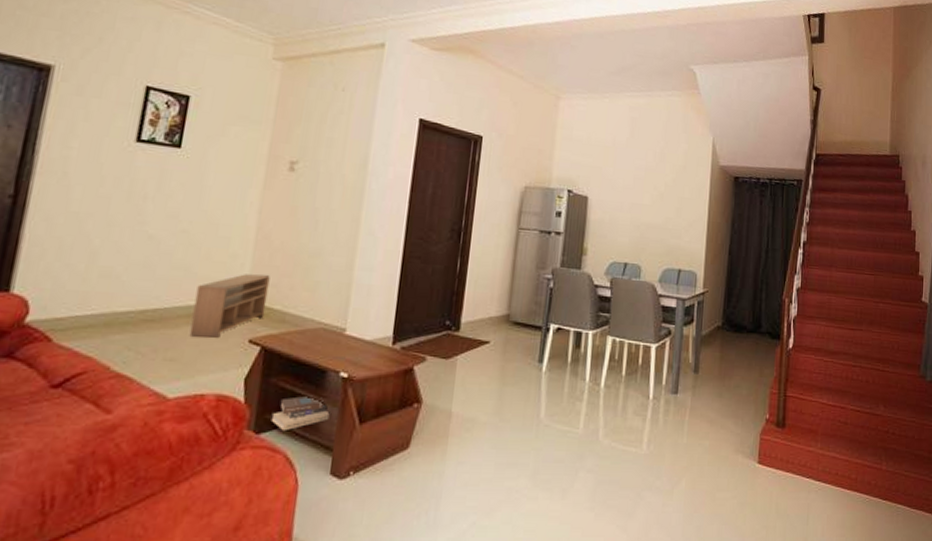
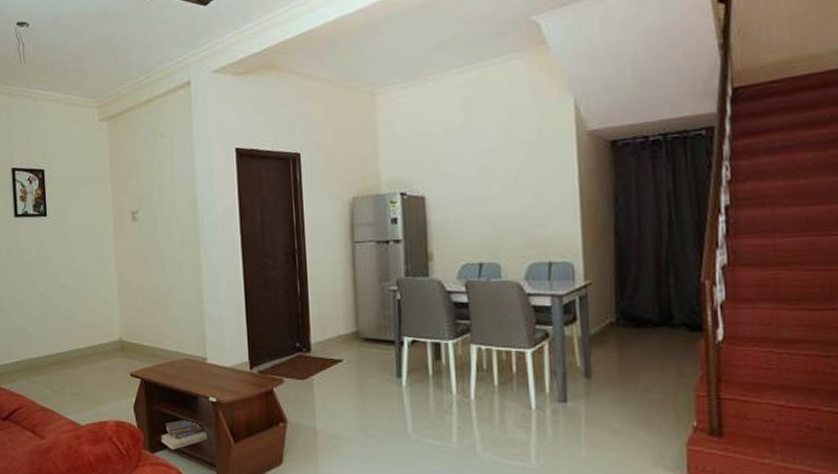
shelving unit: present [189,274,270,338] -> none [83,317,138,374]

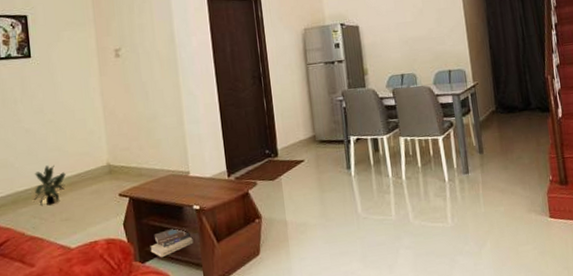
potted plant: none [45,334,78,377] -> present [33,165,66,206]

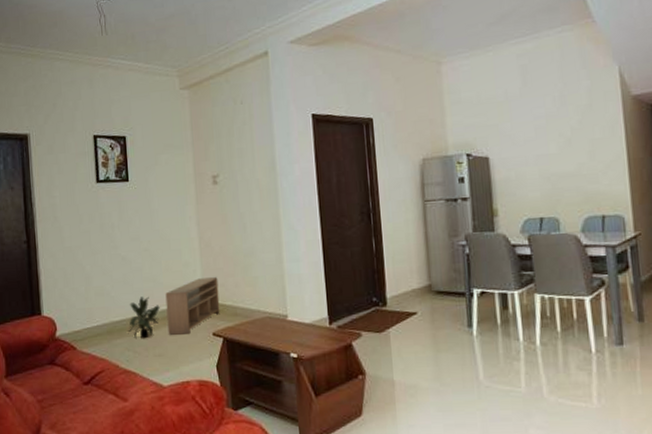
shelving unit: none [71,142,126,200] -> present [165,277,220,335]
books: present [150,227,194,258] -> none [243,375,290,407]

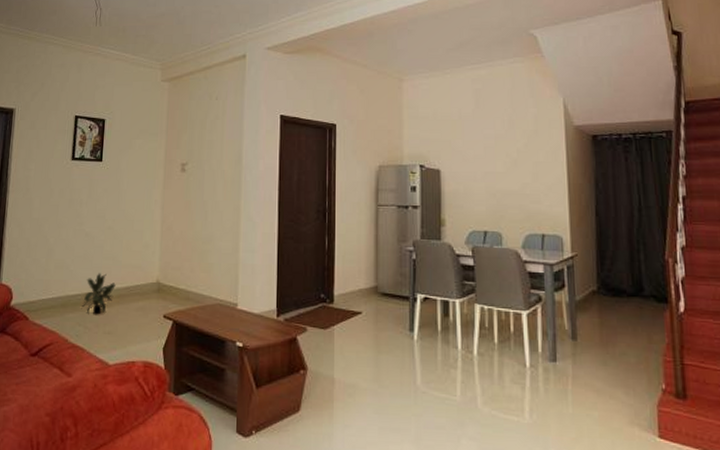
shelving unit: present [165,277,220,335] -> none [120,260,175,314]

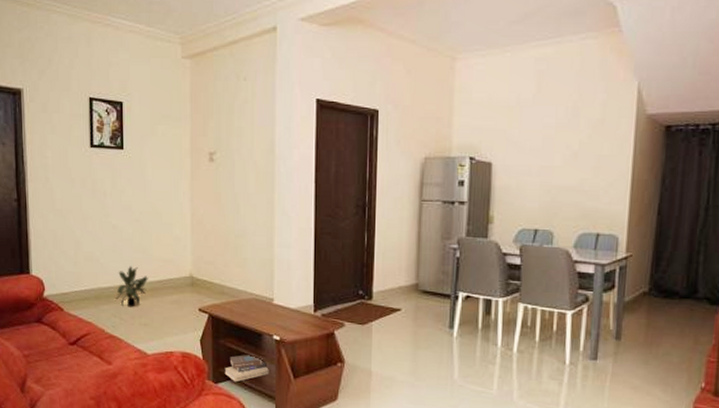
books: none [186,362,231,394] -> present [224,354,269,382]

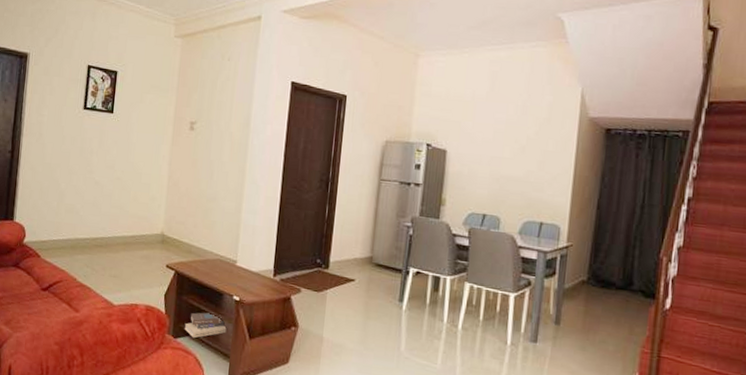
potted plant: present [115,266,148,307] -> none [89,220,122,259]

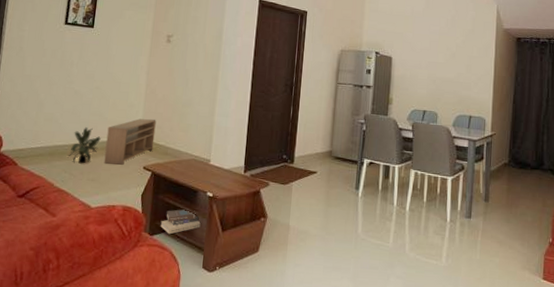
potted plant: none [89,220,122,259] -> present [67,127,101,164]
shelving unit: none [126,213,179,262] -> present [104,119,156,165]

